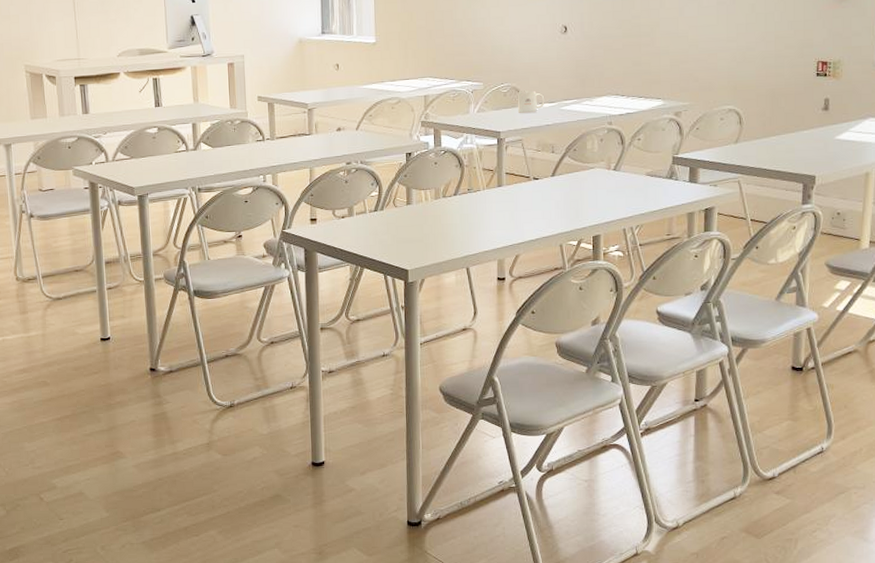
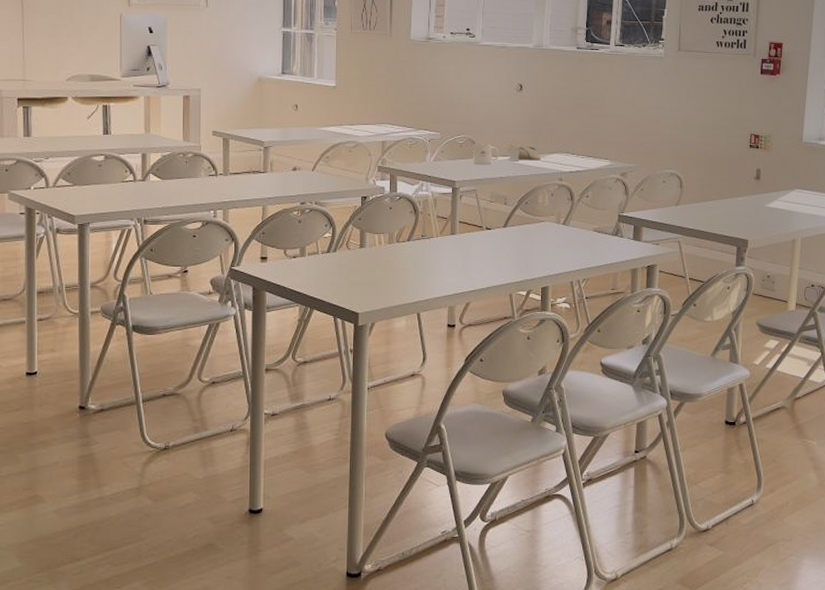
papers: none [549,86,589,108] -> present [504,141,542,162]

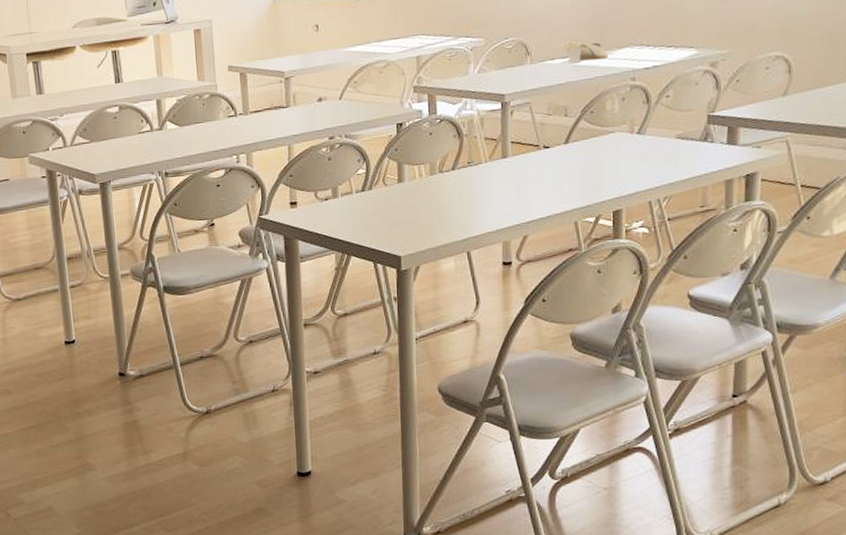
mug: present [472,143,499,166] -> none [524,44,557,73]

